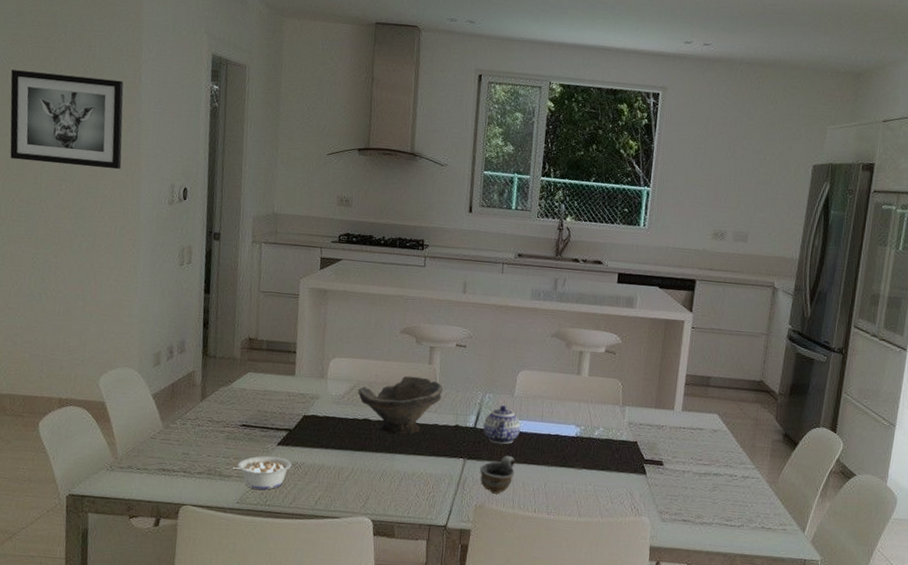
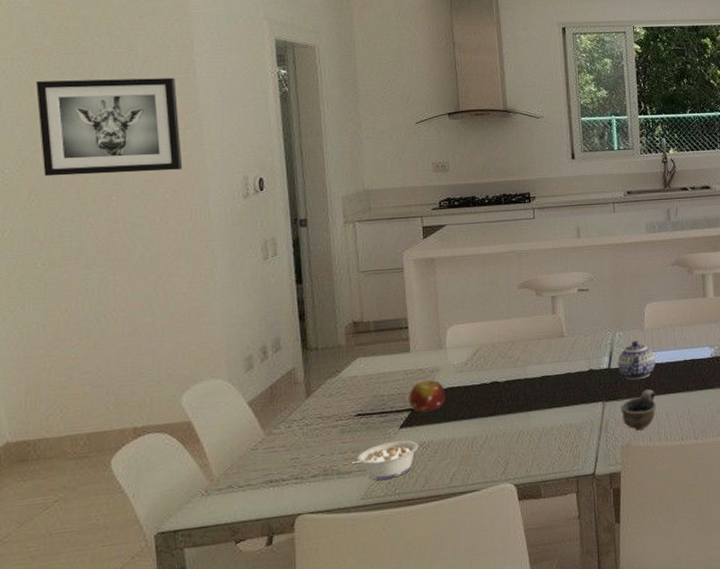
fruit: none [288,405,322,436] -> present [408,380,446,413]
bowl: present [358,375,444,435] -> none [481,328,571,392]

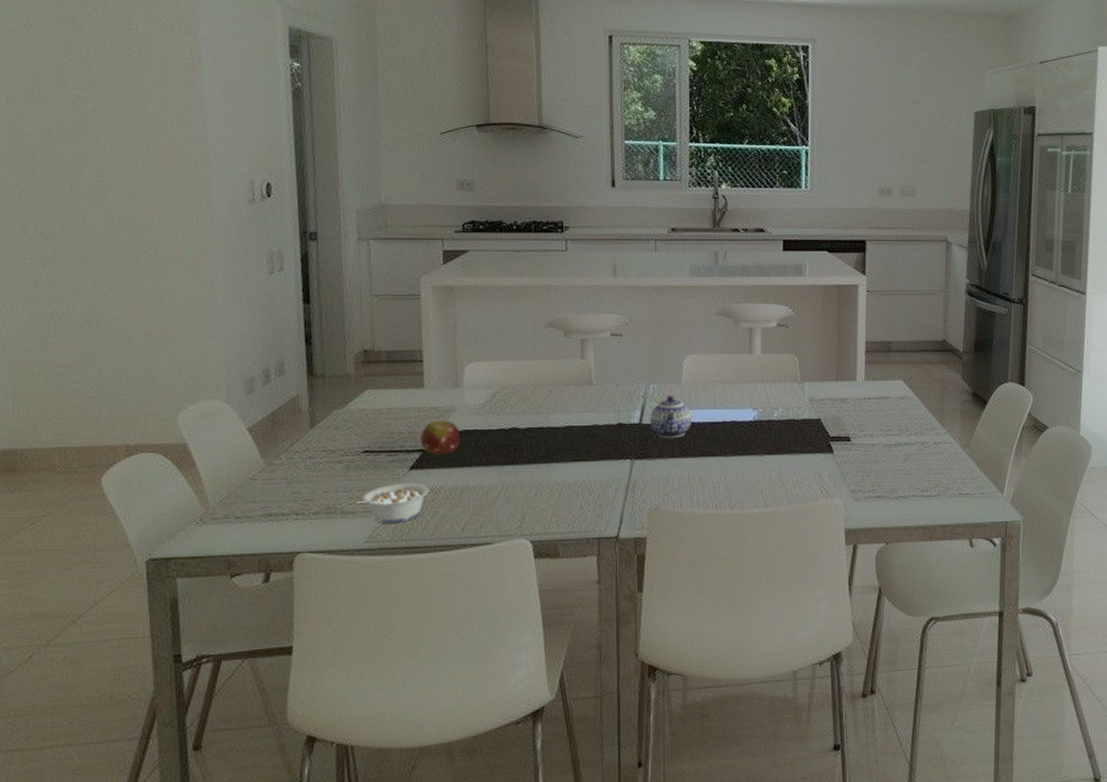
wall art: present [36,78,183,177] -> none [28,57,184,168]
cup: present [620,389,656,431] -> none [650,450,690,494]

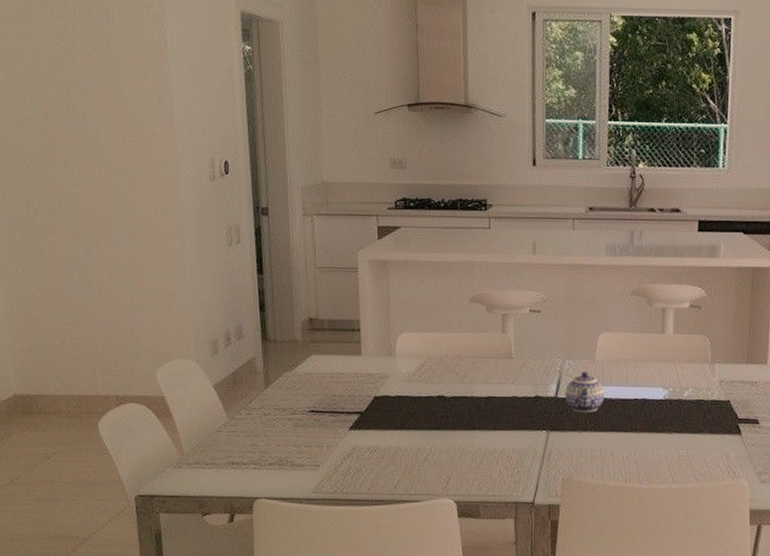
legume: present [353,482,429,523] -> none [302,441,366,477]
fruit: present [420,420,461,455] -> none [358,386,393,417]

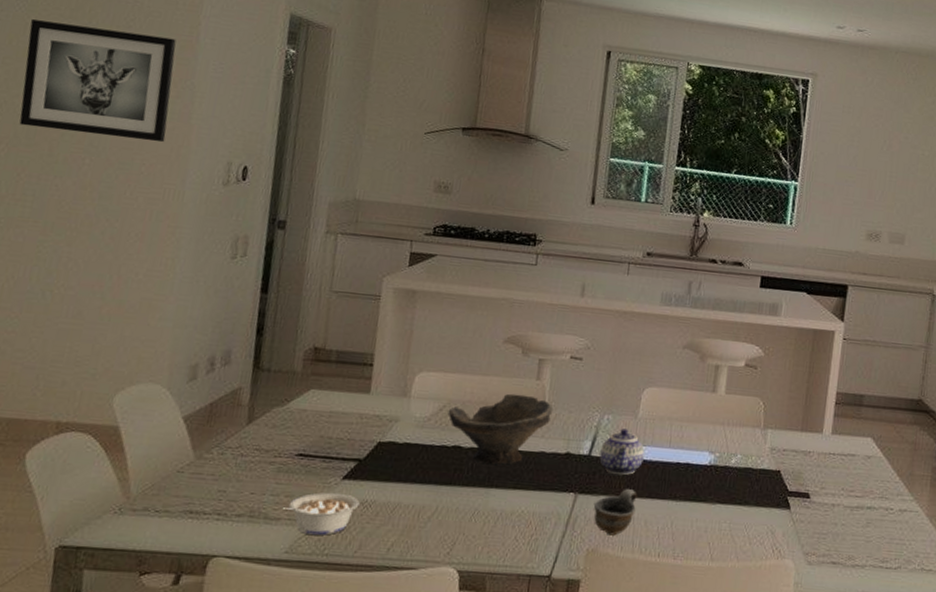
wall art: none [27,45,156,147] -> present [19,19,177,143]
legume: none [302,441,366,477] -> present [279,492,360,535]
bowl: none [429,347,520,411] -> present [448,393,554,465]
cup: none [564,425,602,466] -> present [593,489,638,536]

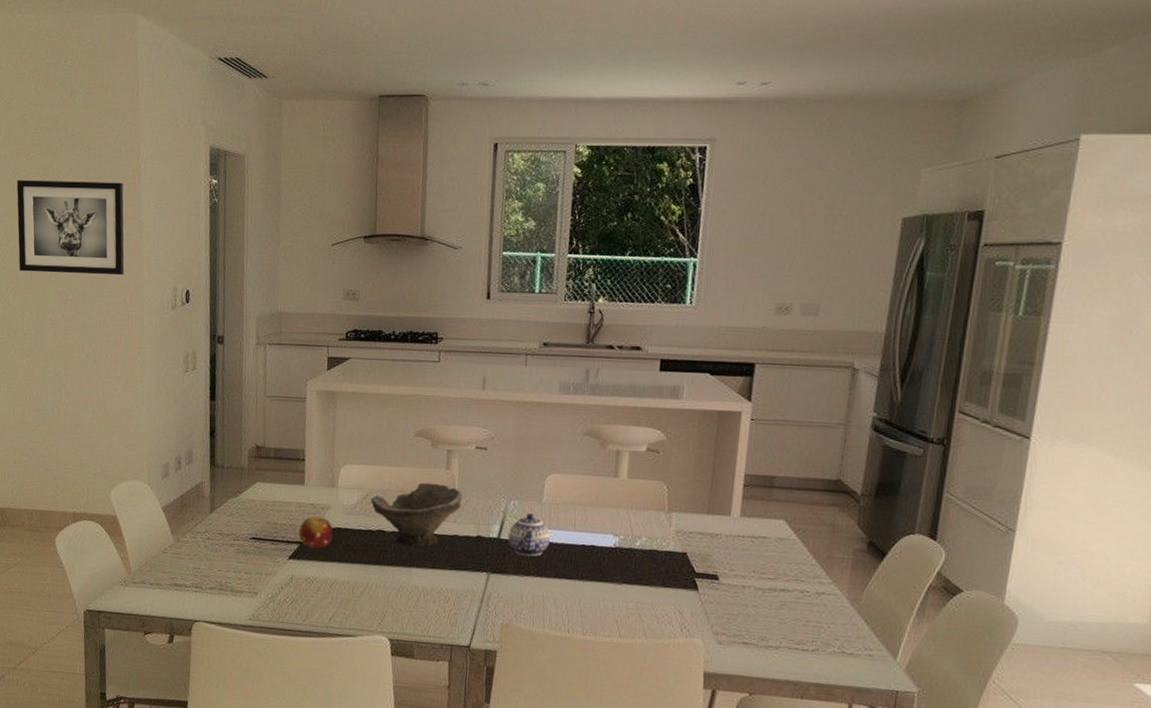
legume: present [279,492,360,535] -> none [241,570,304,606]
fruit: none [357,429,401,467] -> present [298,516,333,549]
cup: present [593,489,638,536] -> none [505,569,546,612]

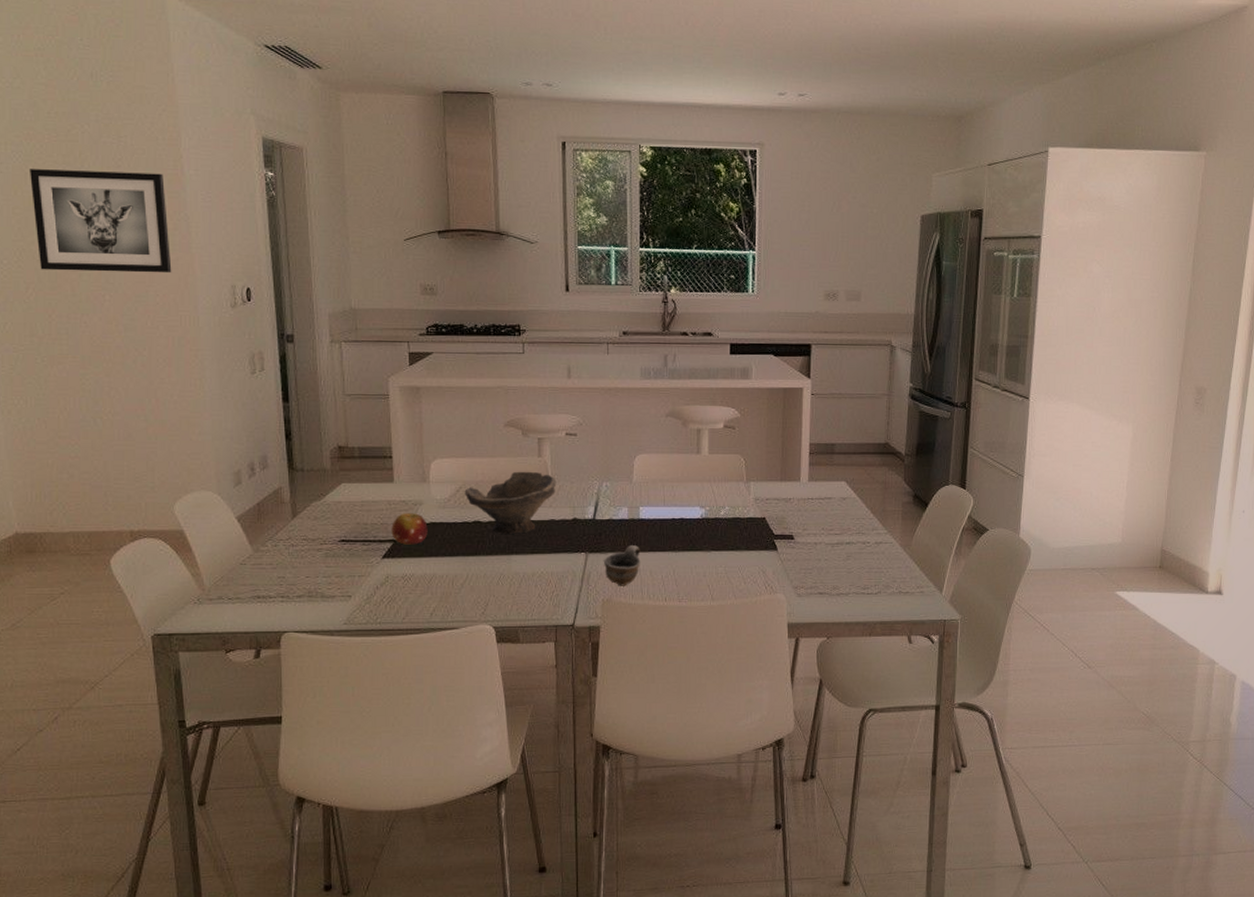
cup: none [505,569,546,612] -> present [603,545,641,586]
teapot: present [508,513,550,557] -> none [603,493,642,534]

